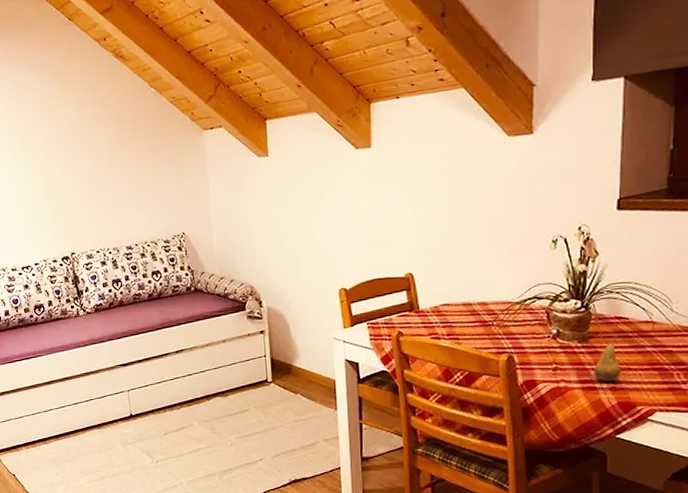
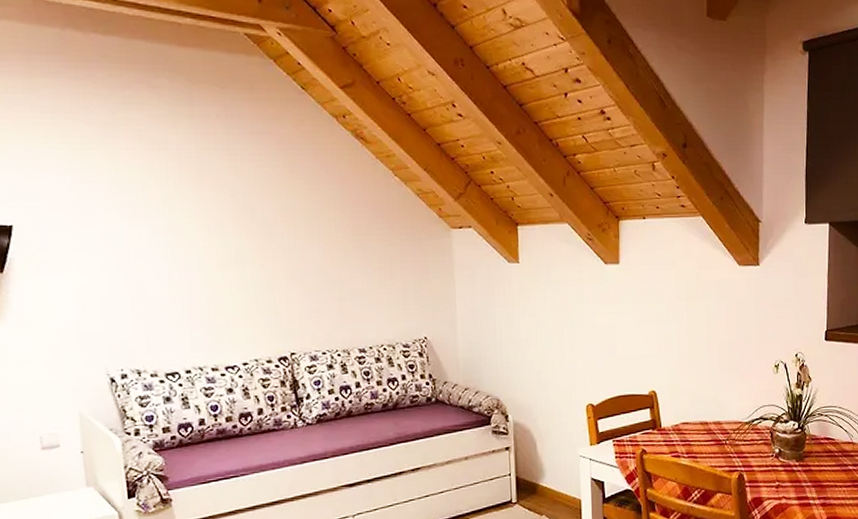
fruit: present [594,335,621,381] -> none [809,455,830,498]

